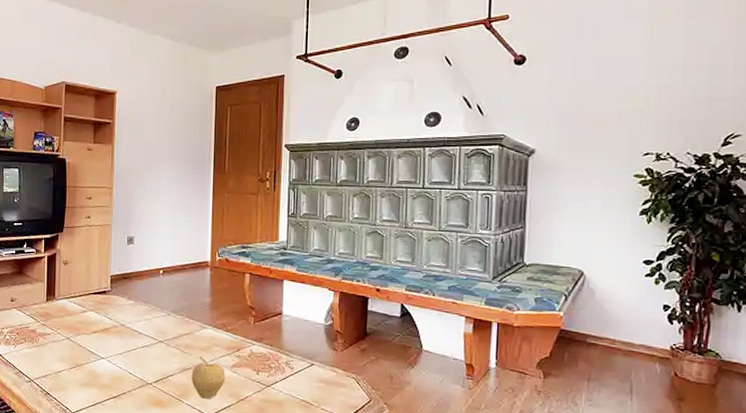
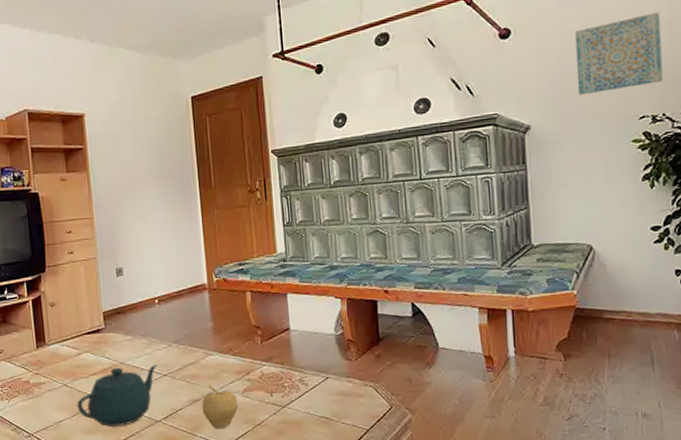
teapot: none [76,328,155,384] -> present [77,365,157,427]
wall art: none [585,55,674,127] -> present [574,12,663,95]

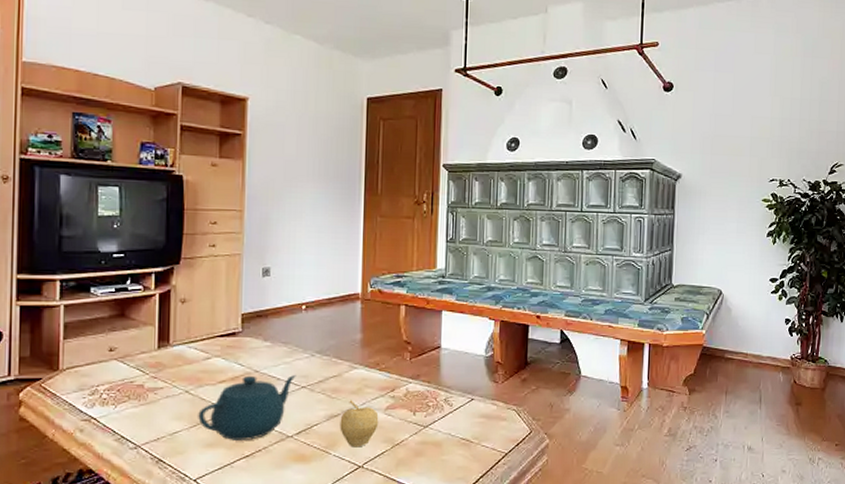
wall art: present [574,12,663,95] -> none [723,90,793,154]

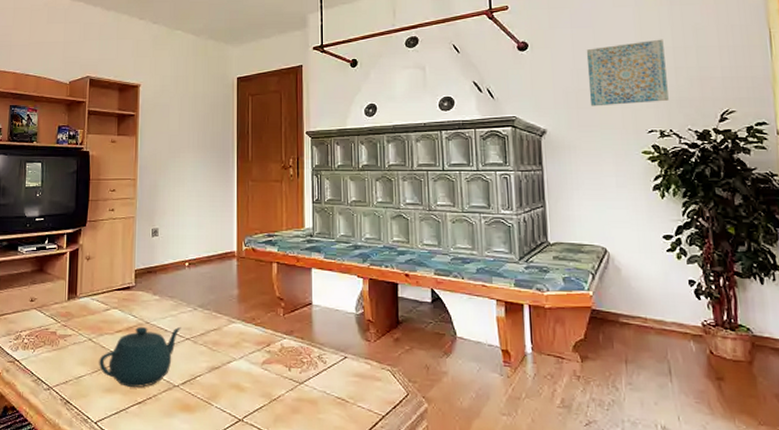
fruit: present [340,400,379,448] -> none [220,353,256,401]
wall art: none [723,90,793,154] -> present [586,39,669,107]

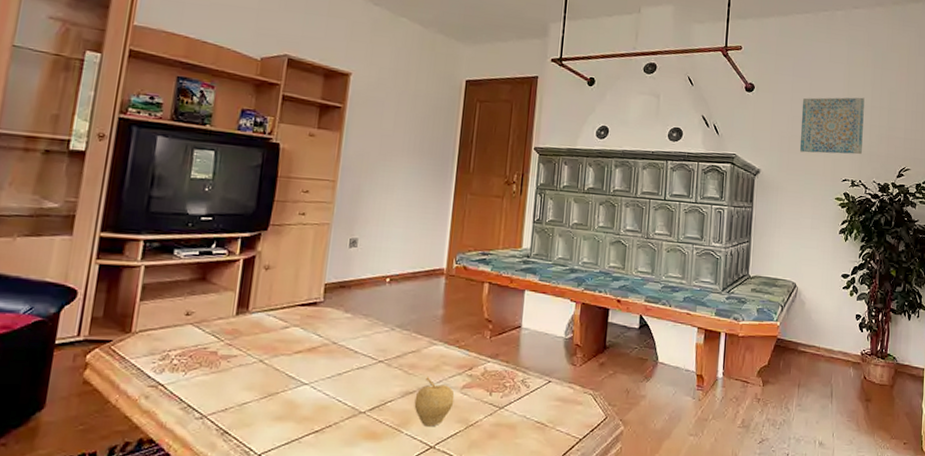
teapot: present [99,326,181,388] -> none [269,346,374,415]
fruit: none [220,353,256,401] -> present [414,377,455,427]

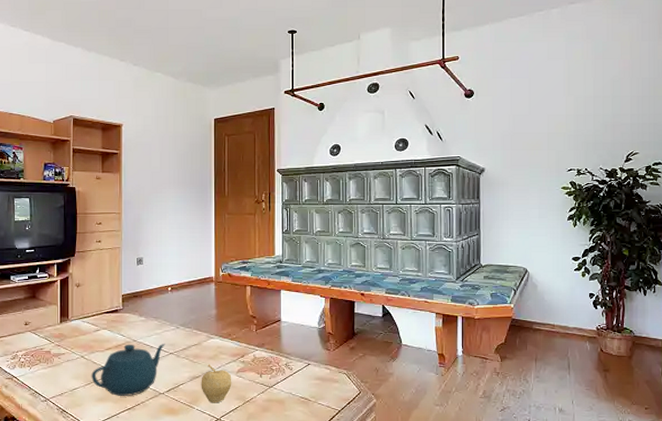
teapot: none [269,346,374,415] -> present [91,344,165,396]
wall art: present [799,97,865,155] -> none [522,89,586,148]

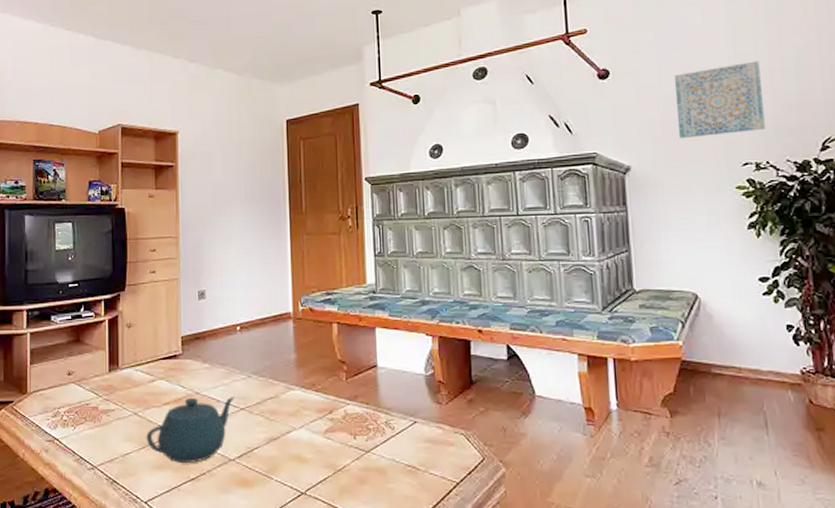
fruit: present [201,364,232,403] -> none [280,422,319,473]
wall art: none [522,89,586,148] -> present [674,61,765,139]

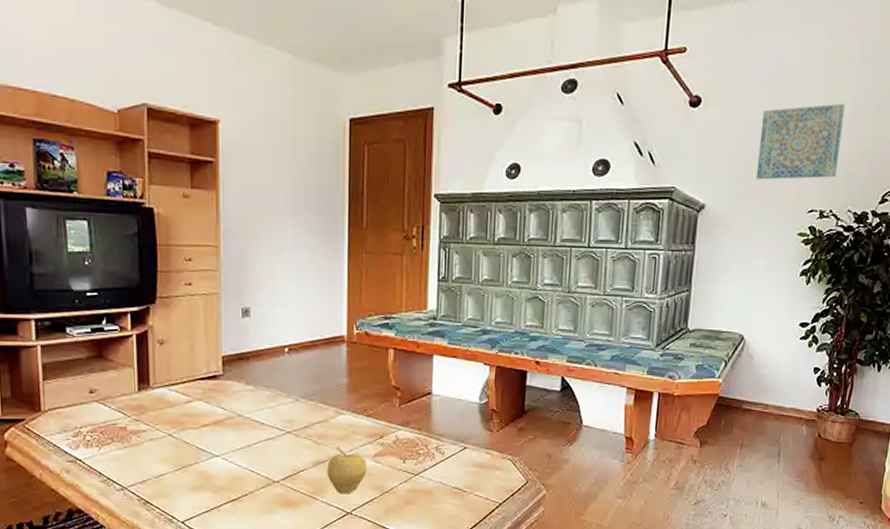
teapot: present [146,397,235,463] -> none [183,419,281,484]
fruit: none [280,422,319,473] -> present [327,446,367,494]

